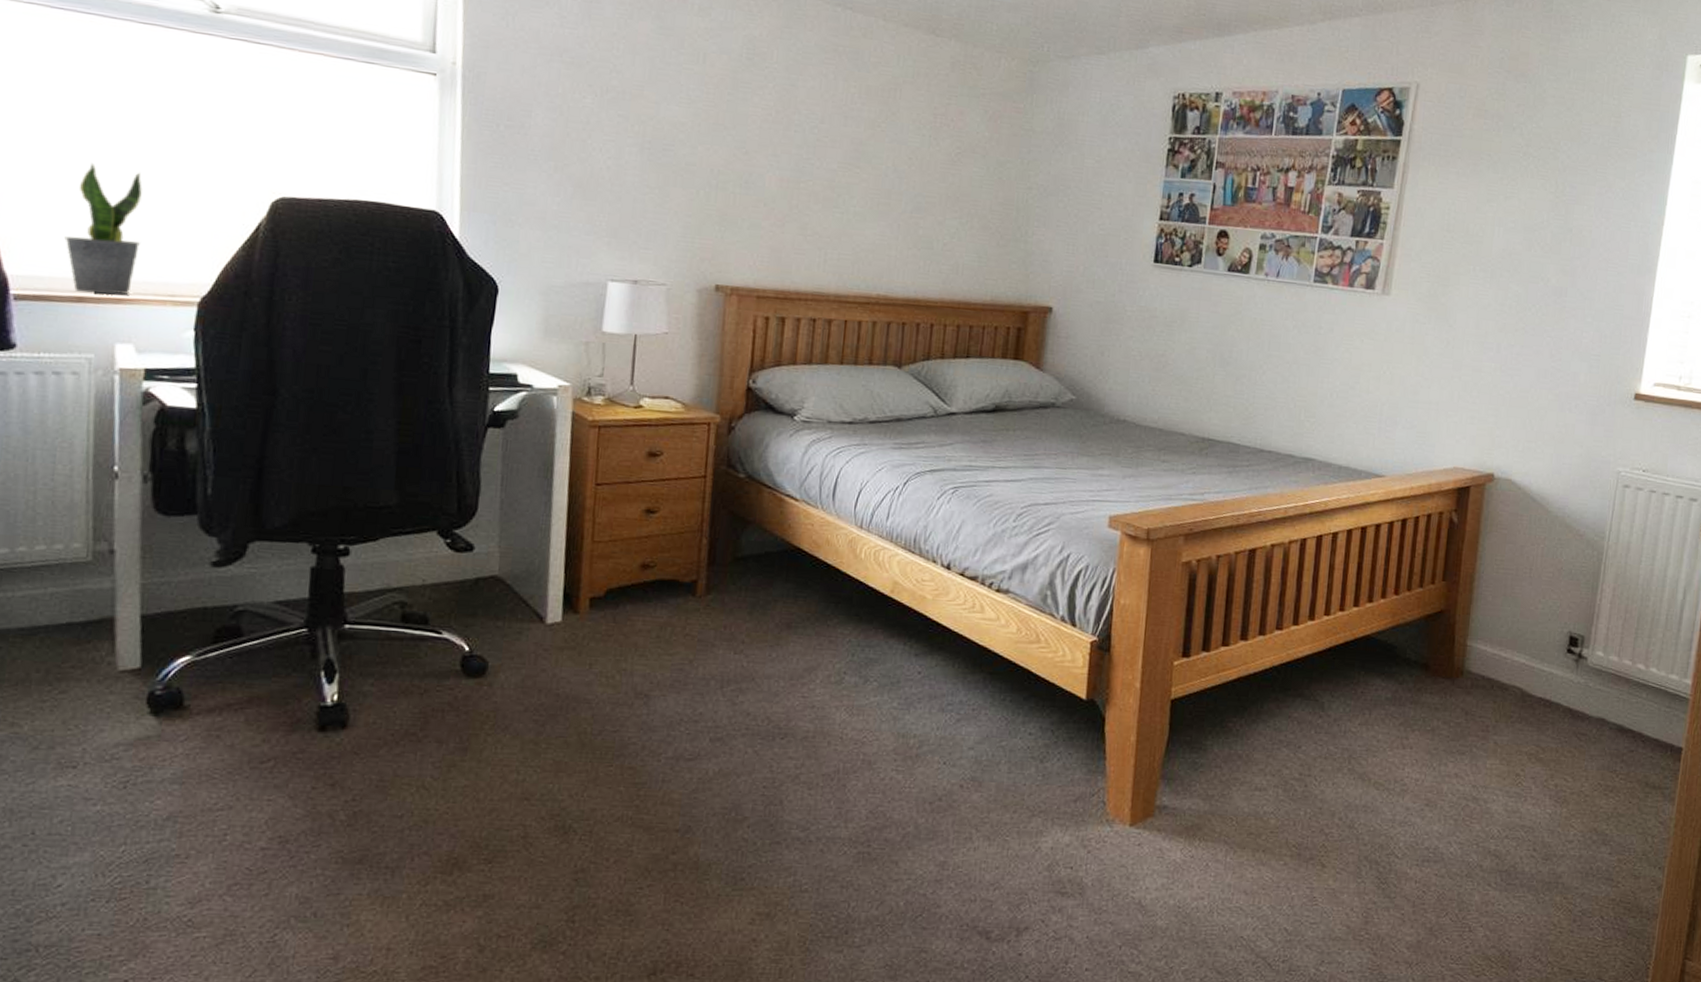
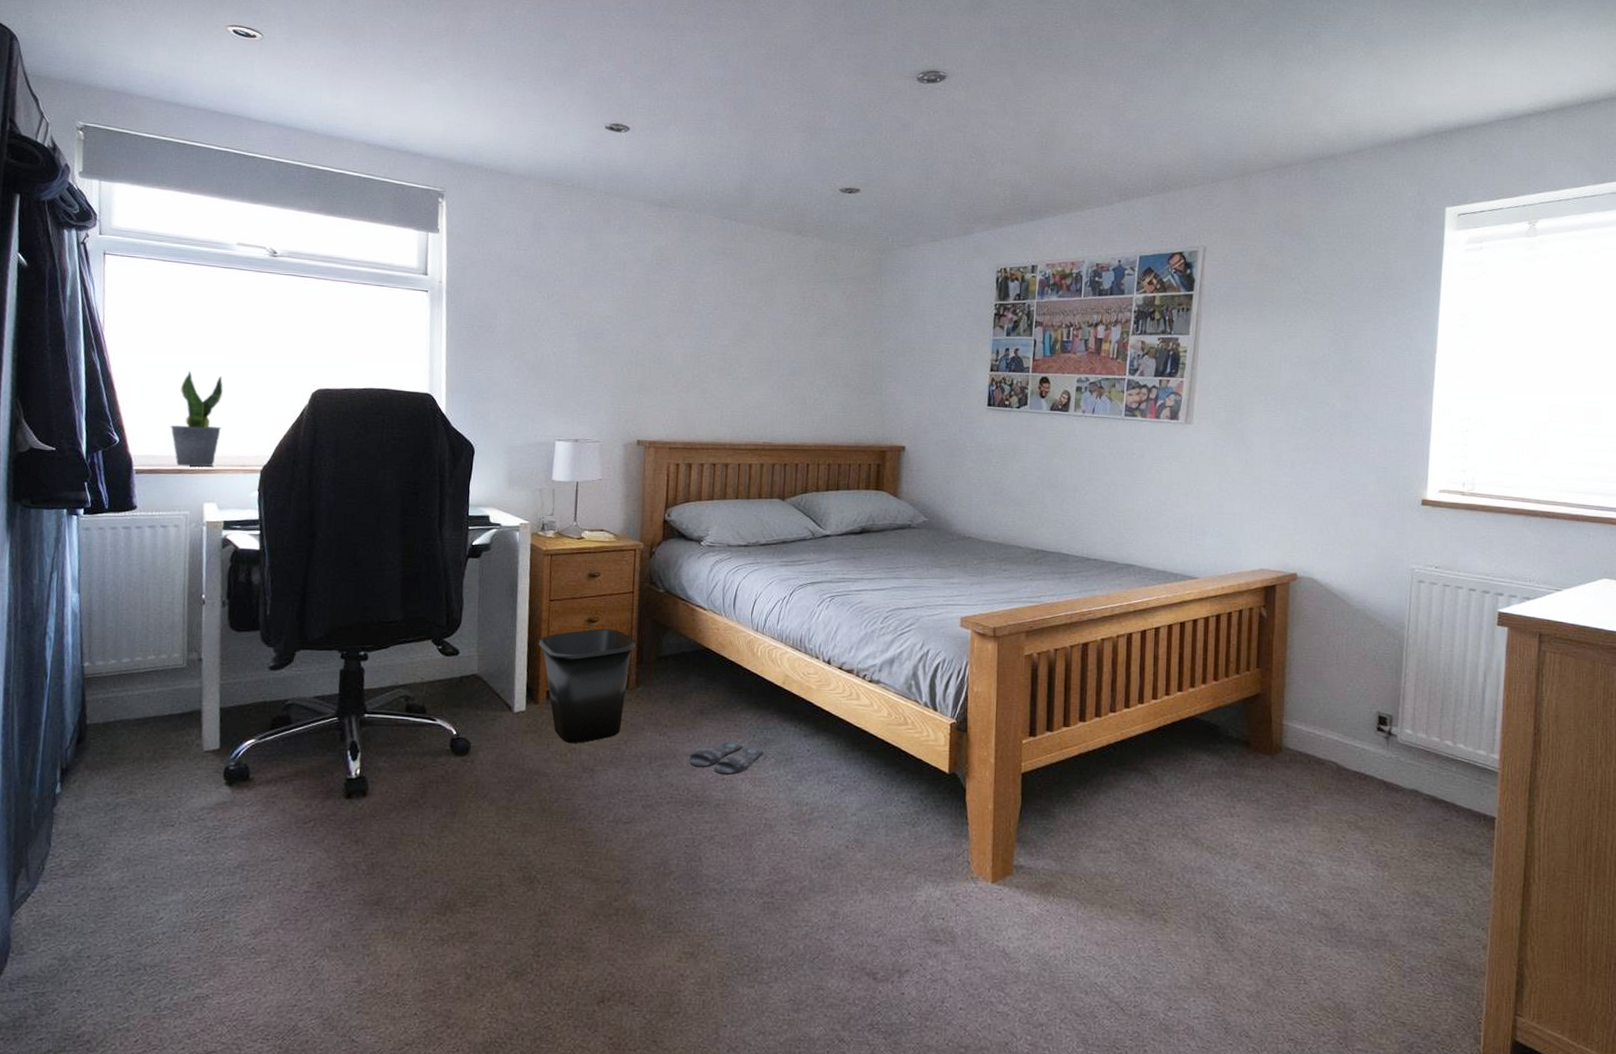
waste bin: none [580,521,707,663] -> present [538,628,636,743]
slippers: none [771,661,864,701] -> present [689,741,764,775]

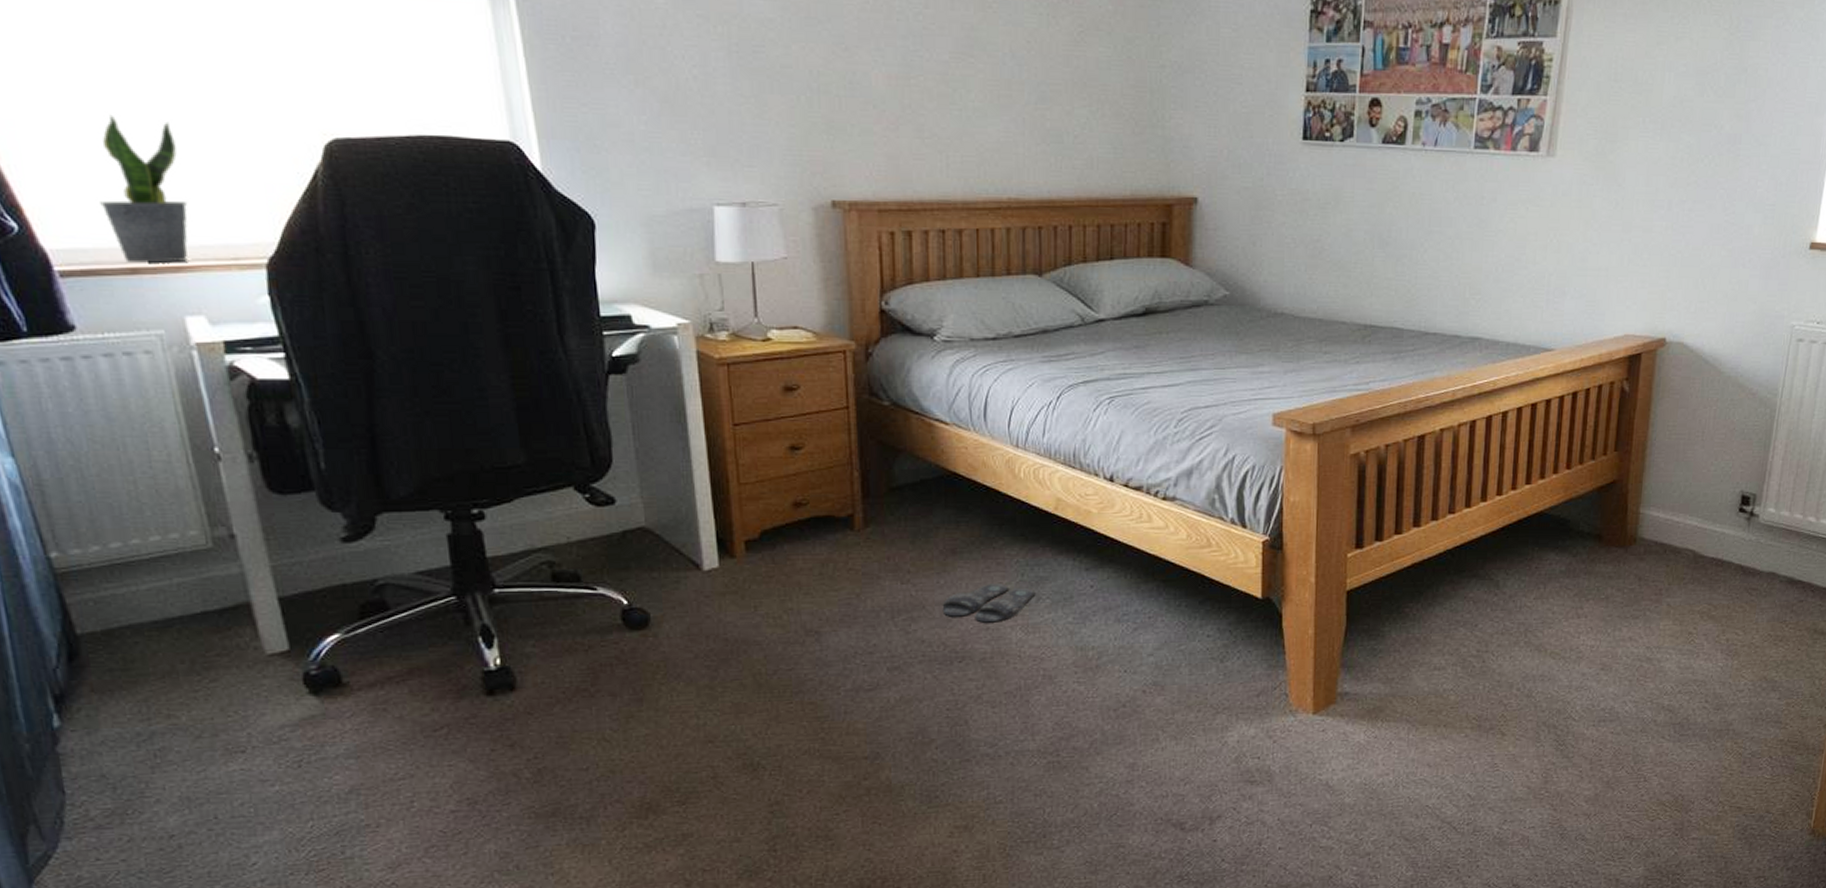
waste bin: present [538,628,636,743] -> none [725,457,858,602]

